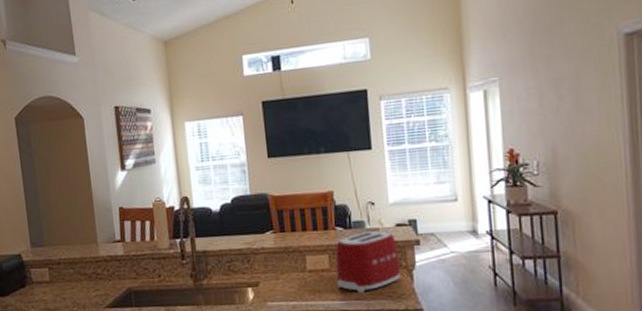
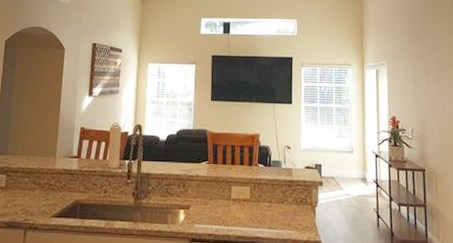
toaster: present [335,230,401,293] -> none [255,170,306,223]

